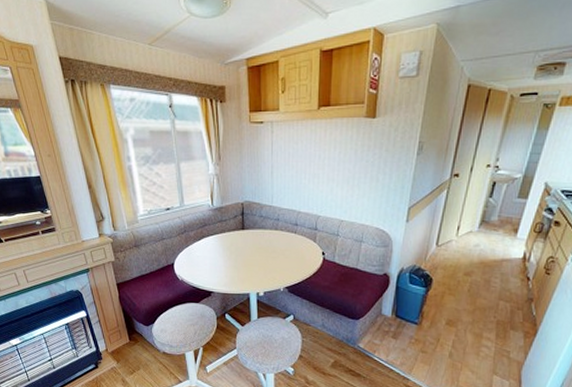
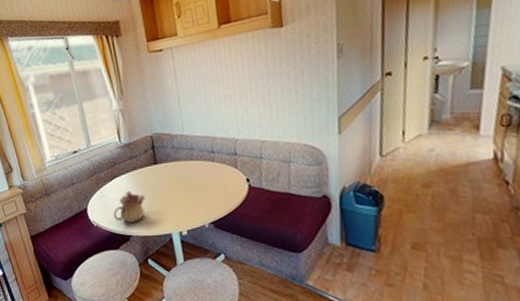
teapot: none [198,251,230,280] -> present [113,190,146,223]

